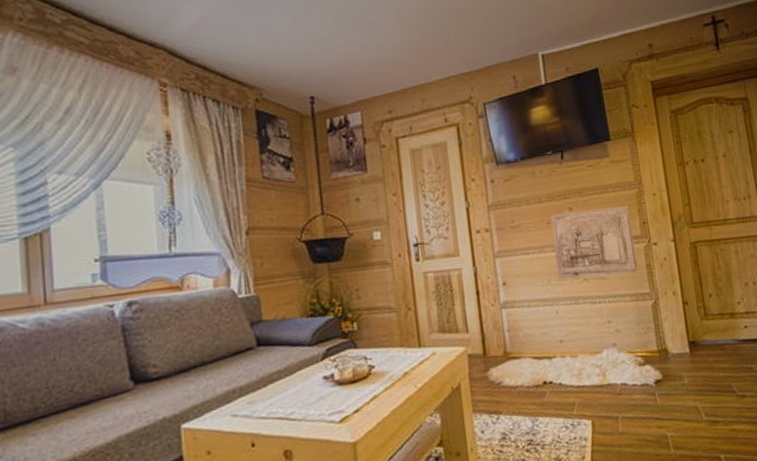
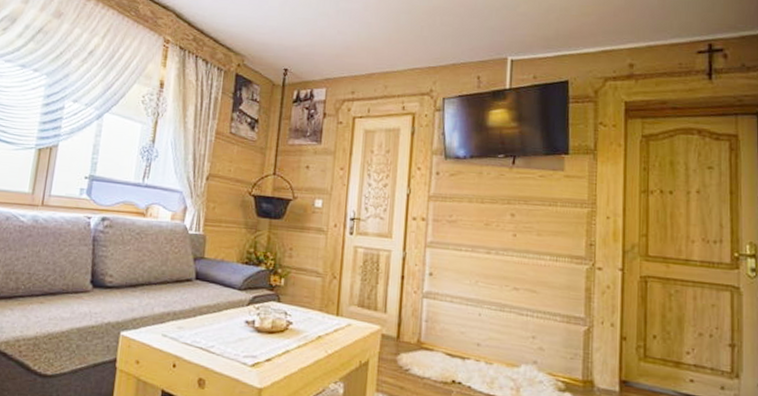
relief carving: present [551,205,637,280] -> none [486,217,577,294]

